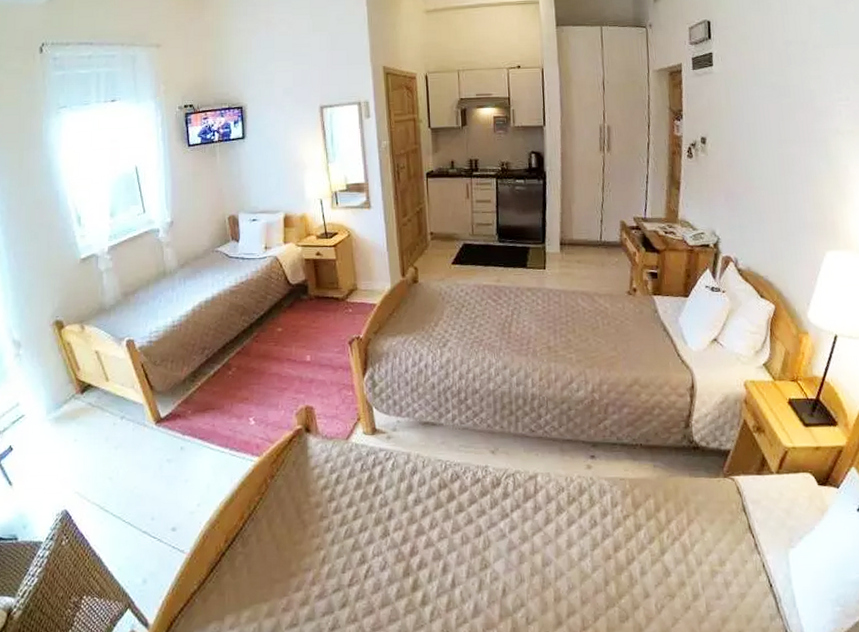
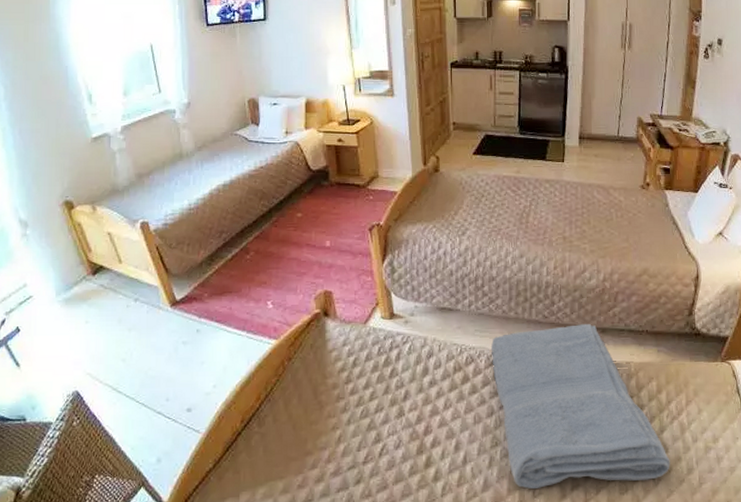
towel: none [476,437,674,615] -> present [490,323,670,489]

